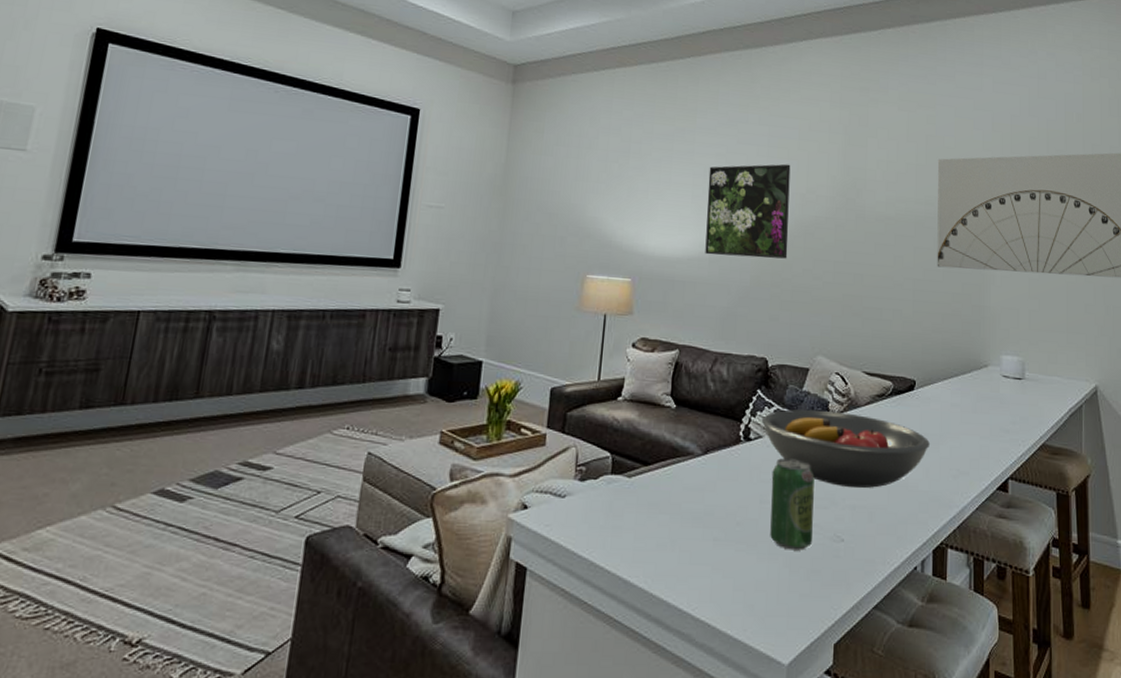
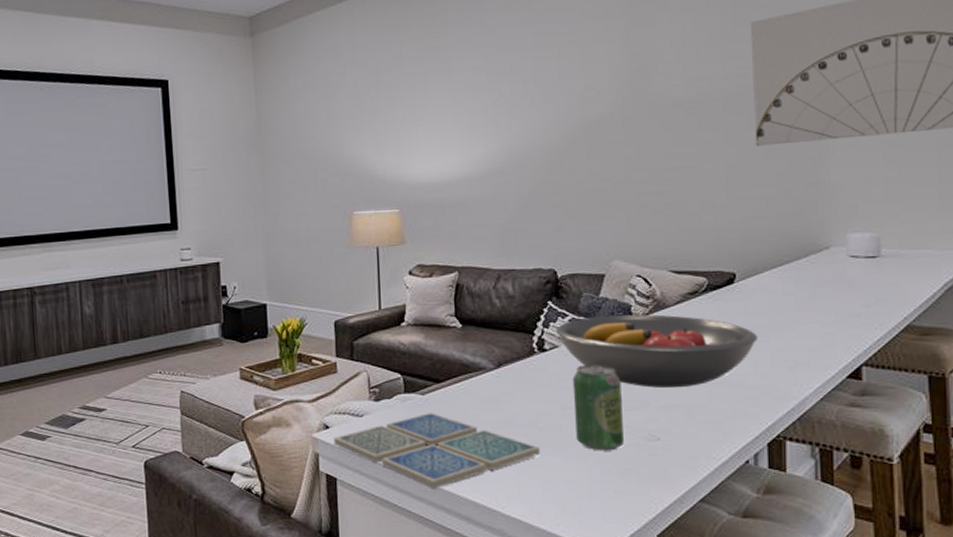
drink coaster: none [530,497,735,584] -> present [334,412,540,488]
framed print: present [705,164,791,259] -> none [468,62,569,174]

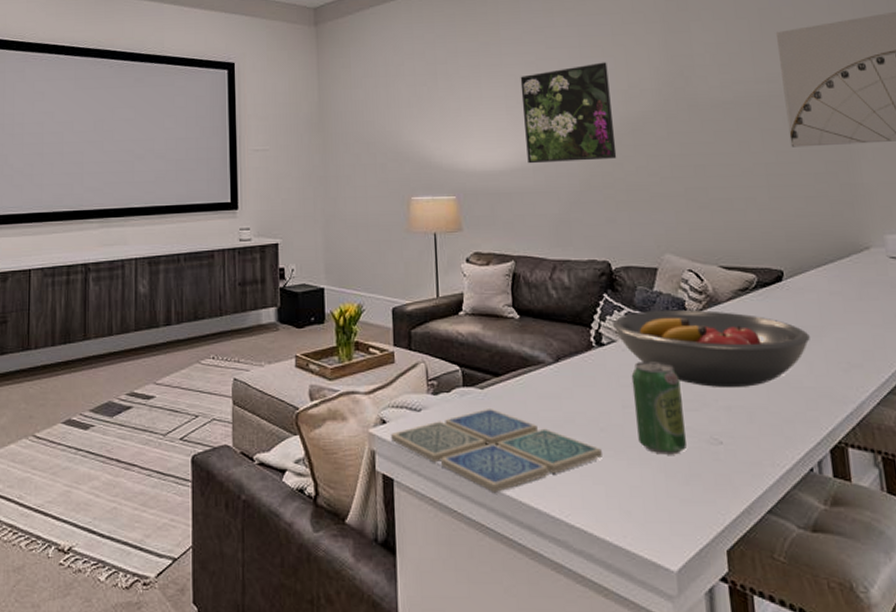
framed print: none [468,62,569,174] -> present [520,62,617,164]

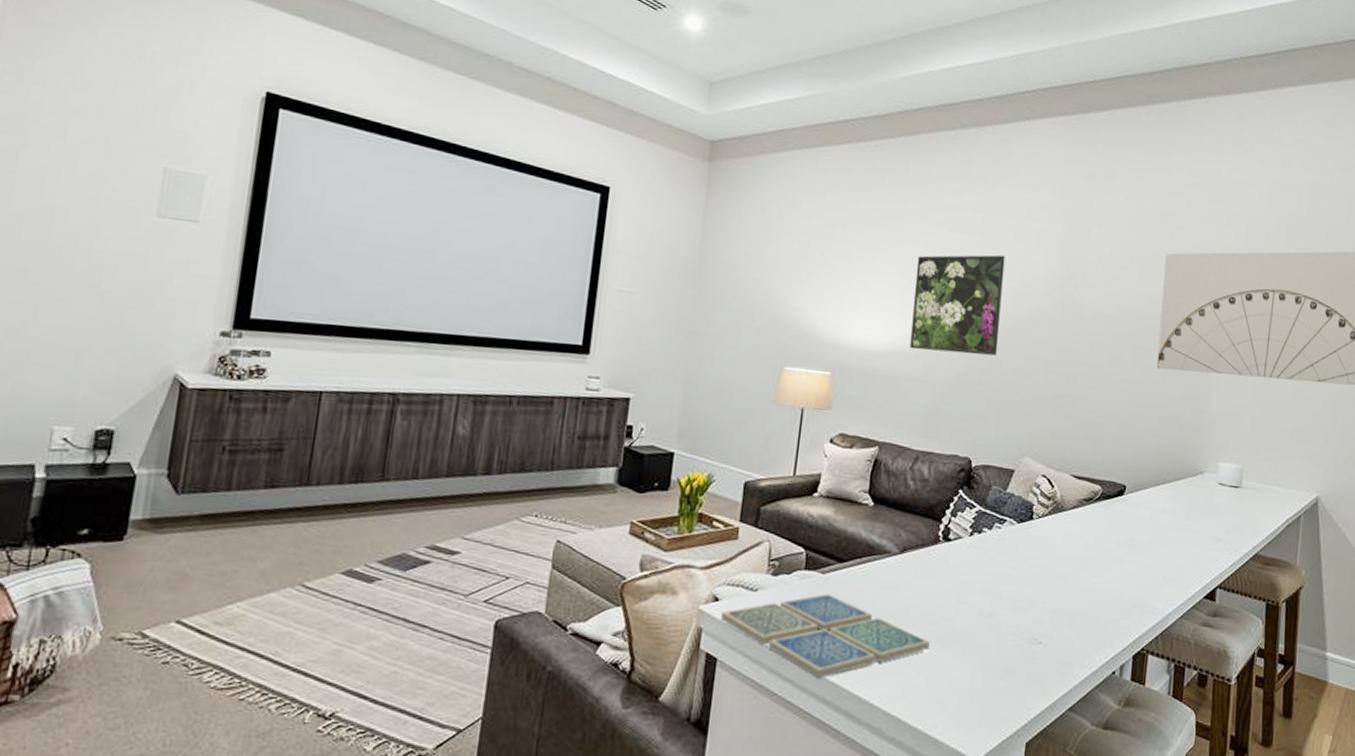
fruit bowl: present [612,309,810,387] -> none [961,511,1137,592]
beverage can: present [631,362,686,455] -> none [966,560,1015,651]

